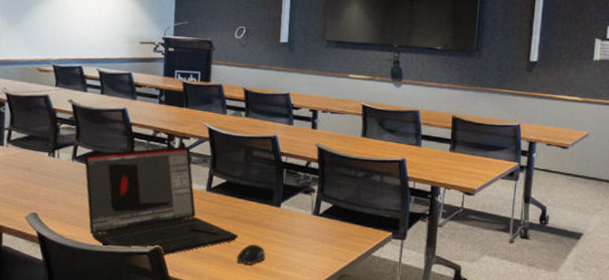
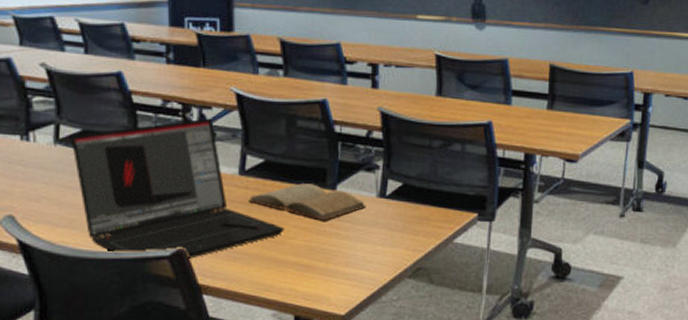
book: none [212,200,303,232] -> present [248,183,366,221]
computer mouse: present [236,244,266,265] -> none [283,237,321,263]

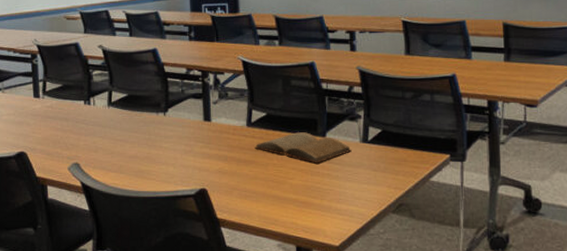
laptop: present [72,118,285,260] -> none [120,81,285,198]

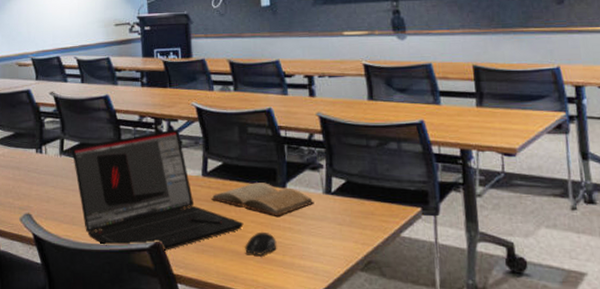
laptop: none [120,81,285,198] -> present [72,129,244,252]
computer mouse: none [284,178,316,200] -> present [244,231,277,256]

